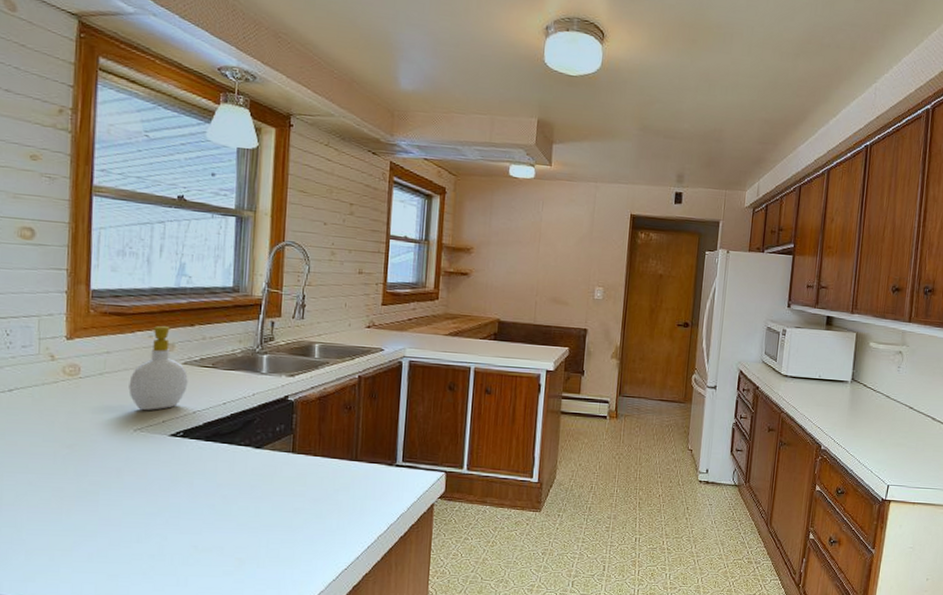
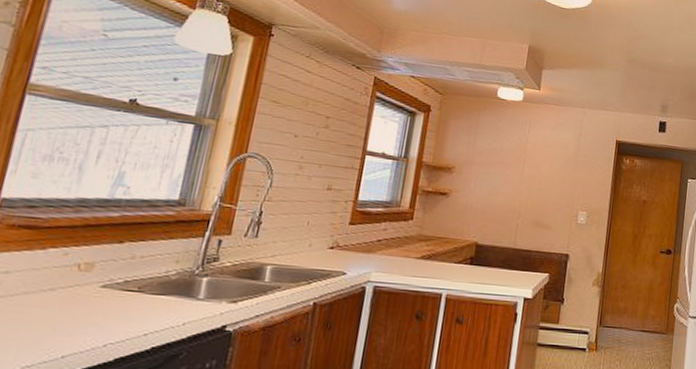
soap bottle: present [128,326,188,410] -> none [24,242,105,343]

